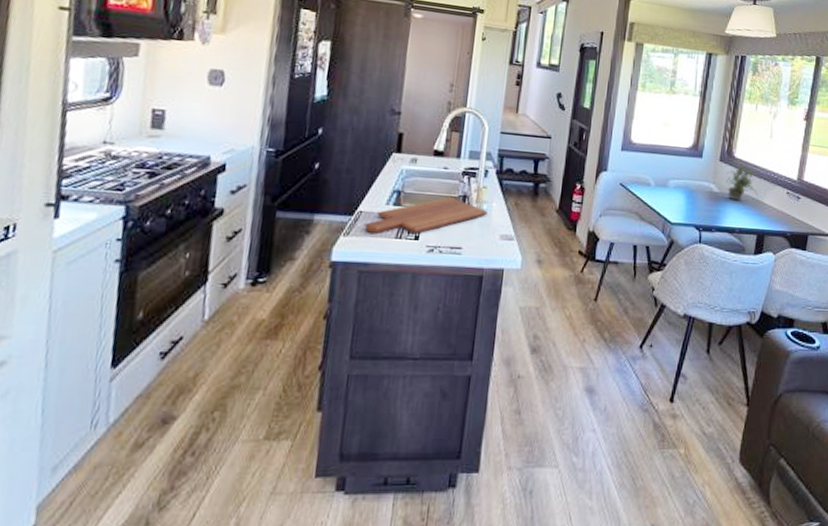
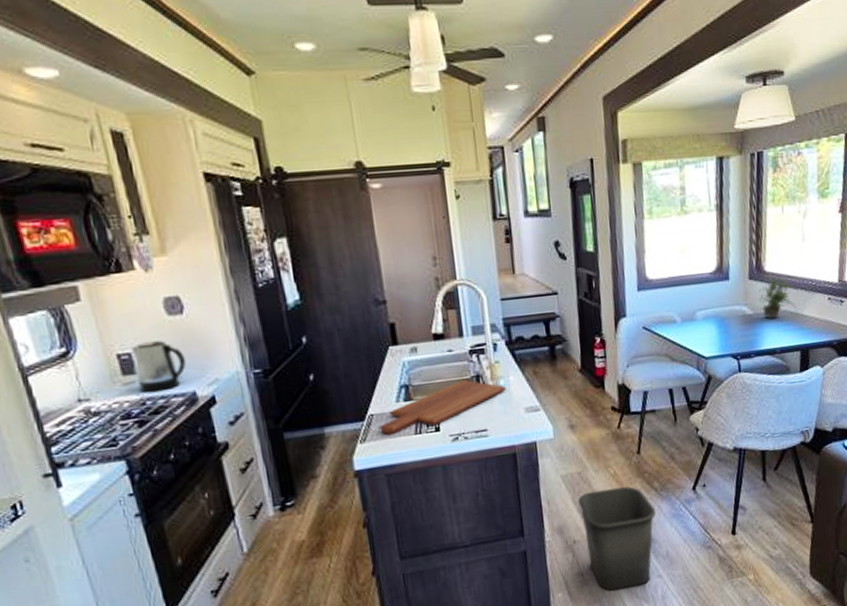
kettle: none [161,102,212,150] -> present [130,340,186,393]
waste bin: none [528,328,602,438] -> present [578,486,657,592]

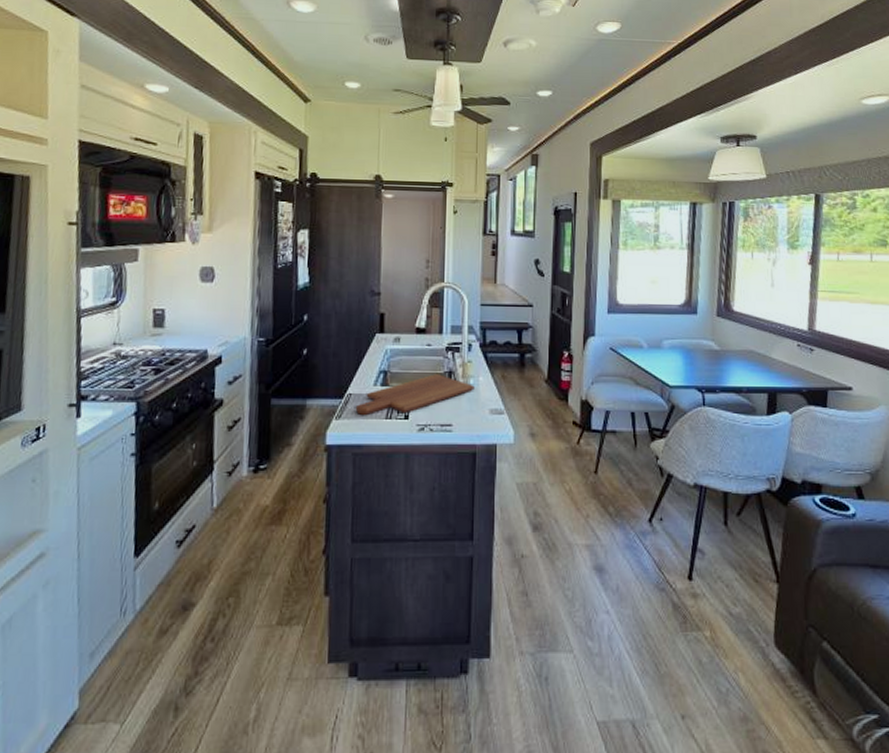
kettle: present [130,340,186,393] -> none [163,300,206,346]
waste bin: present [578,486,657,592] -> none [531,505,609,620]
potted plant: present [756,271,798,319] -> none [724,310,766,358]

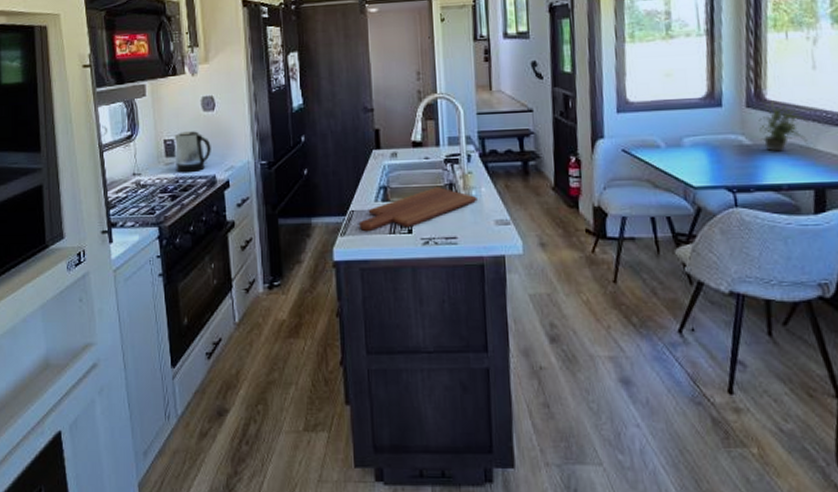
kettle: none [163,300,206,346] -> present [174,130,211,173]
potted plant: none [724,310,766,358] -> present [755,99,809,152]

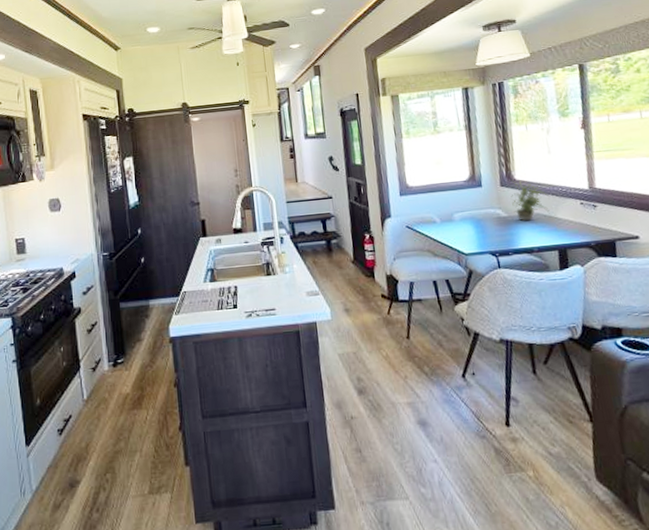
kettle: present [174,130,211,173] -> none [24,229,58,268]
cutting board: present [358,187,477,231] -> none [190,266,291,309]

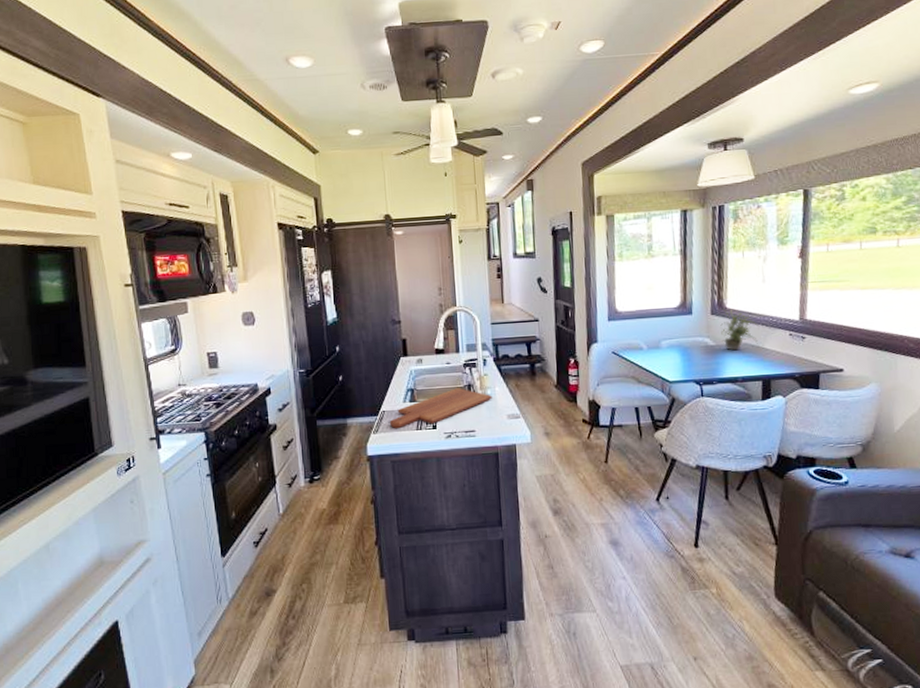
cutting board: none [190,266,291,309] -> present [389,388,492,428]

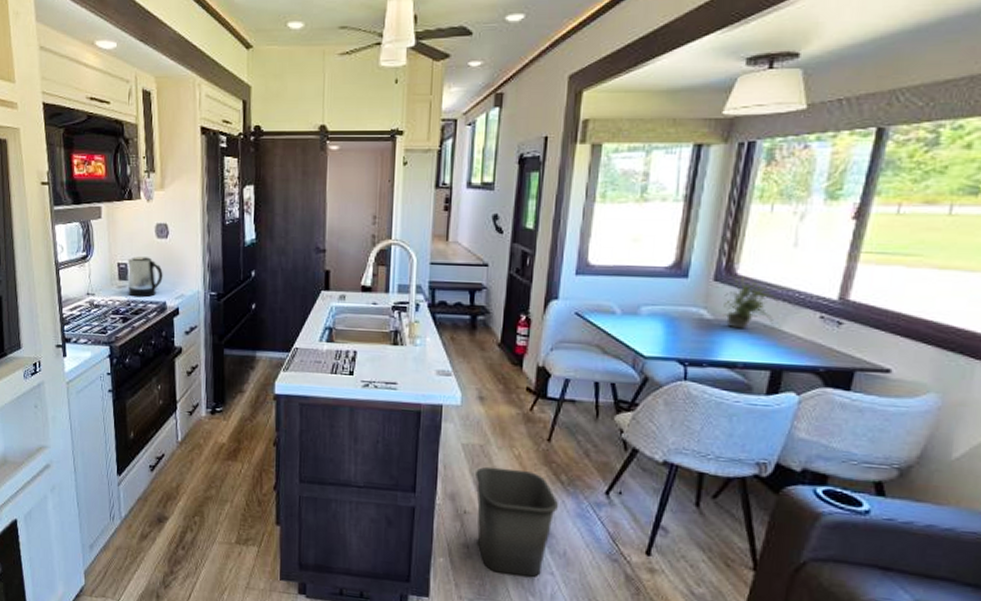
kettle: none [217,343,253,383] -> present [127,255,163,298]
cutting board: present [389,388,492,428] -> none [301,333,421,370]
waste bin: none [551,491,622,587] -> present [475,466,560,578]

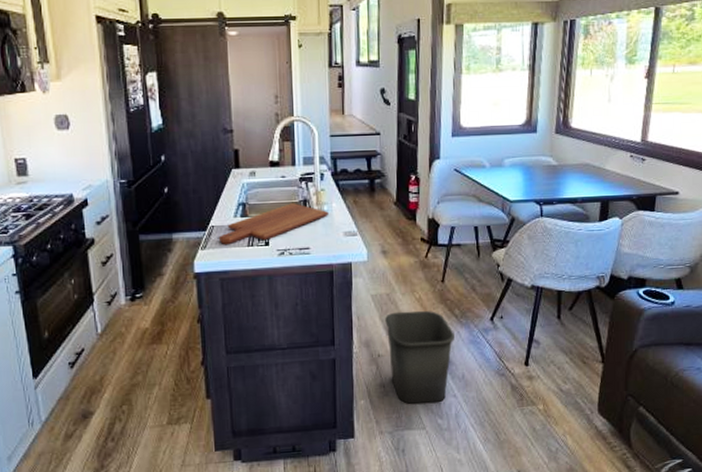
kettle: present [127,255,163,298] -> none [26,149,67,192]
cutting board: none [301,333,421,370] -> present [218,203,329,244]
potted plant: present [723,274,779,329] -> none [562,127,602,171]

